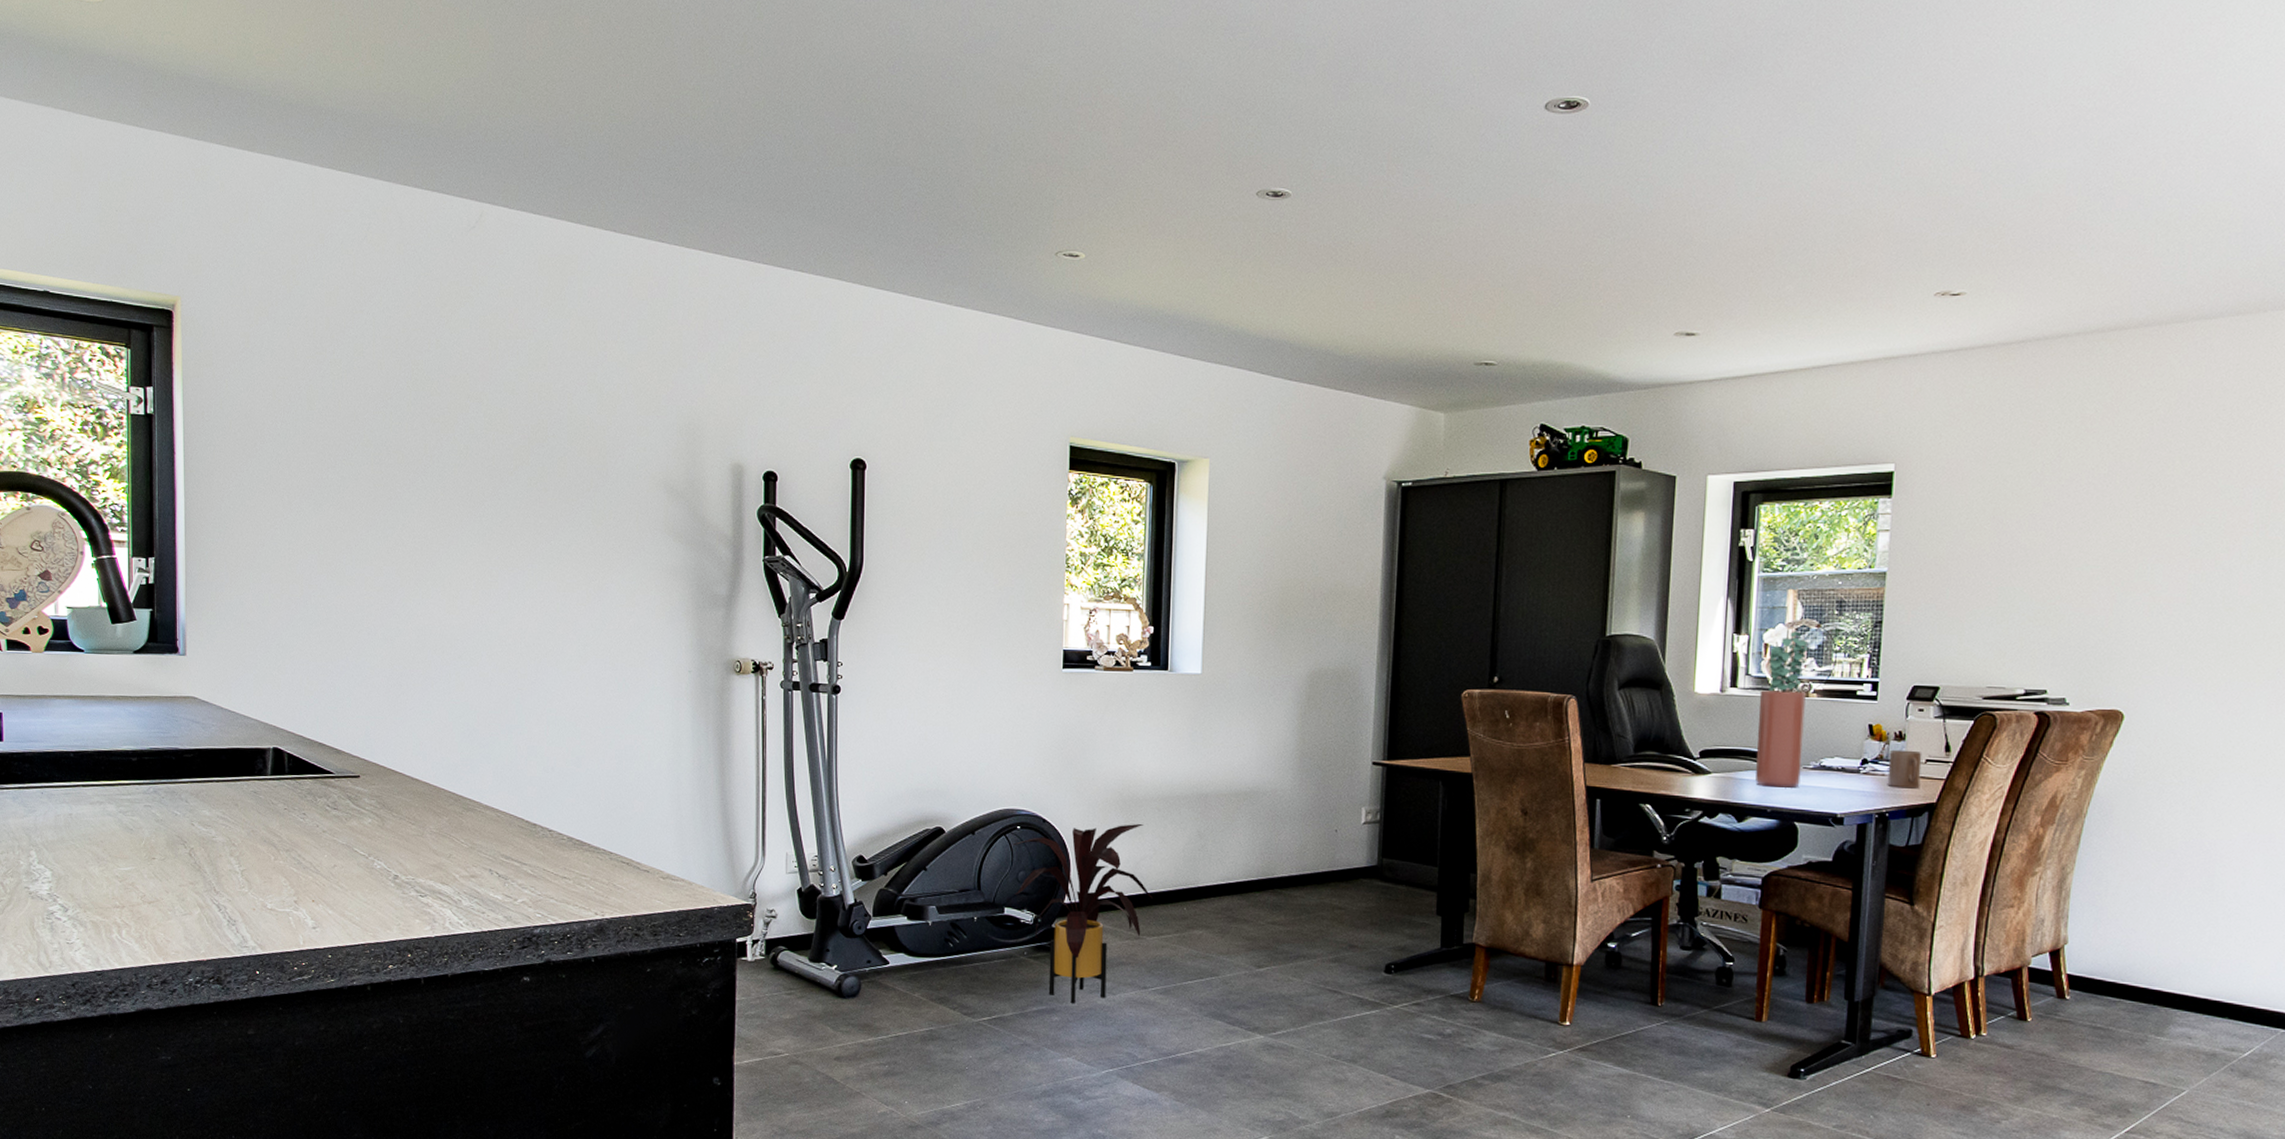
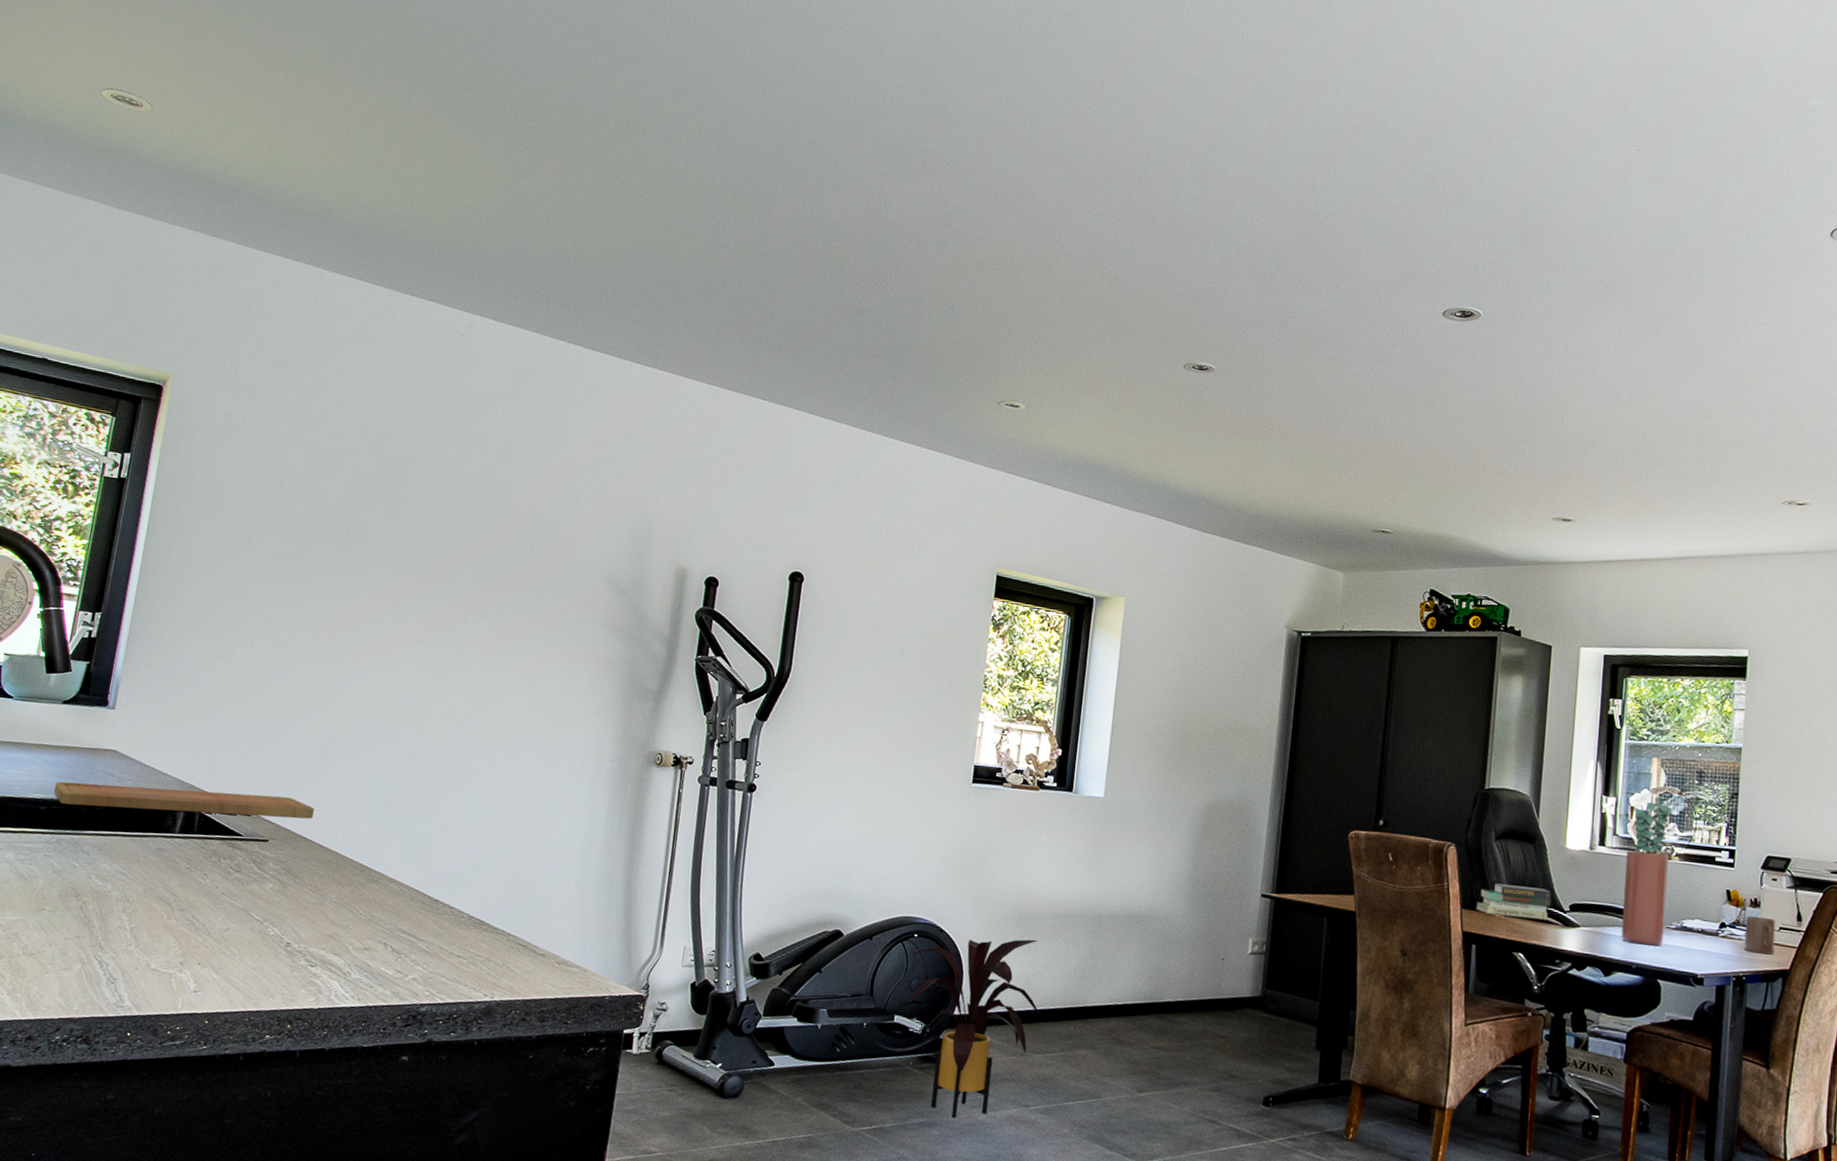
cutting board: none [141,731,400,755] -> present [53,782,314,819]
books: none [1599,734,1680,769] -> present [1475,883,1552,920]

